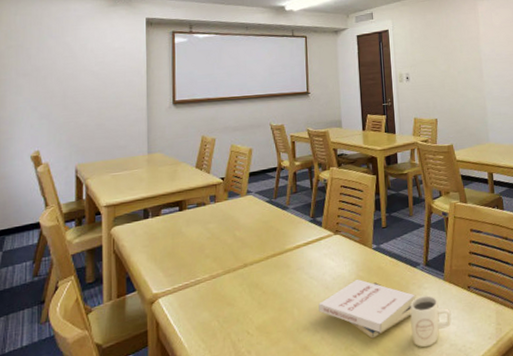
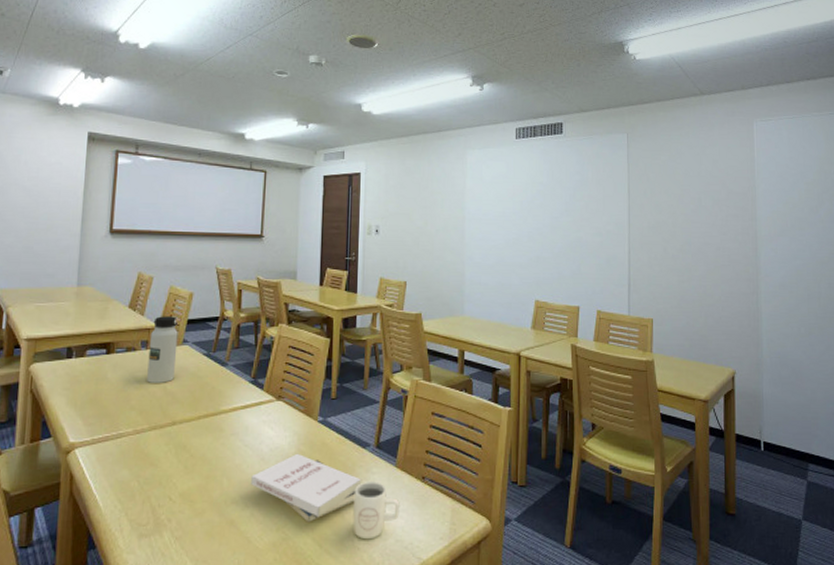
water bottle: none [217,171,243,233] -> present [147,316,178,384]

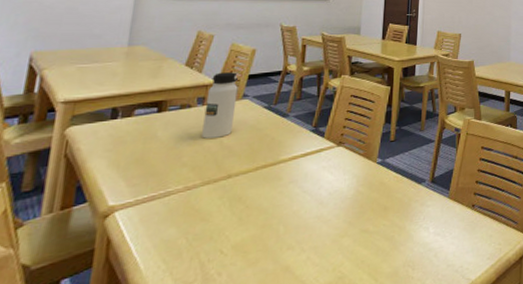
books: present [251,453,362,522] -> none [308,194,418,259]
mug: present [353,482,400,540] -> none [407,213,452,269]

